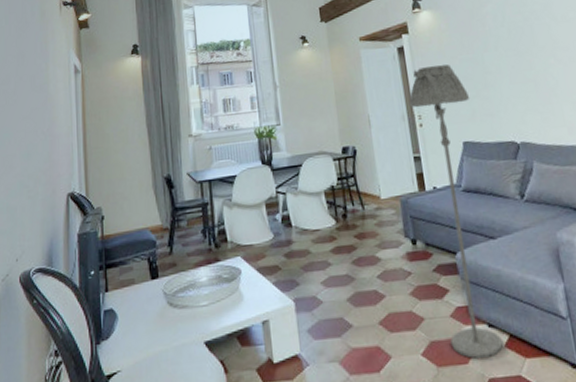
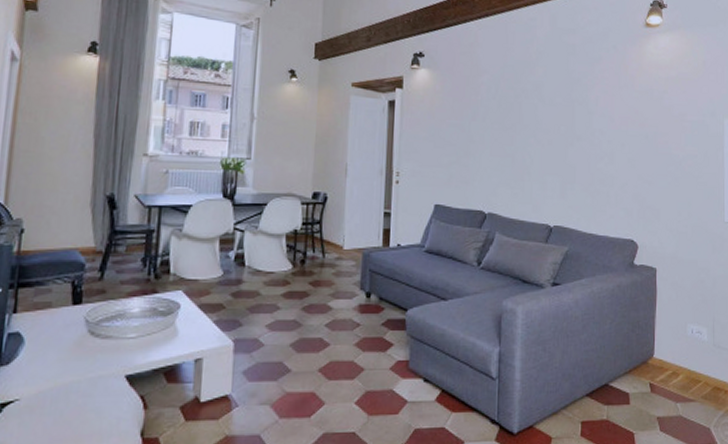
floor lamp: present [409,64,503,359] -> none [385,124,450,410]

